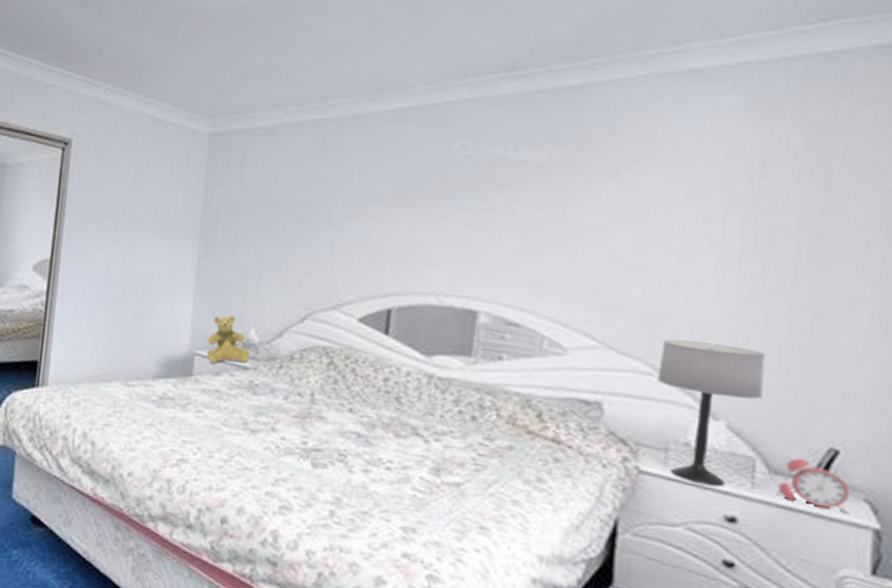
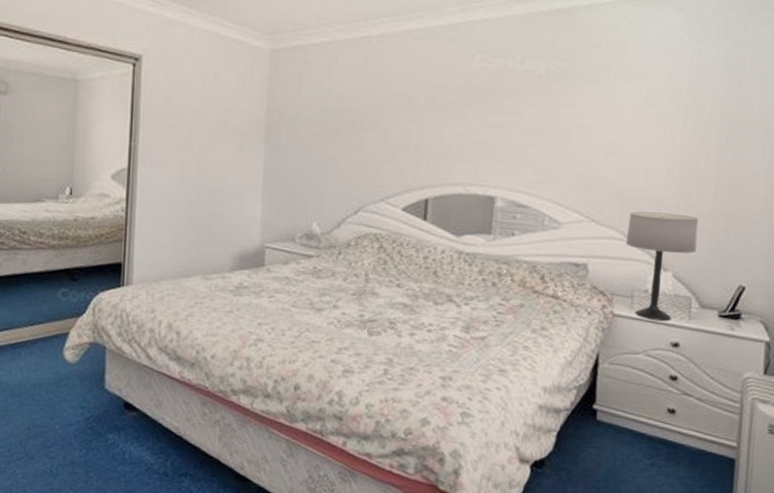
teddy bear: present [207,316,250,364] -> none [276,212,313,254]
alarm clock: present [768,457,861,515] -> none [700,295,758,333]

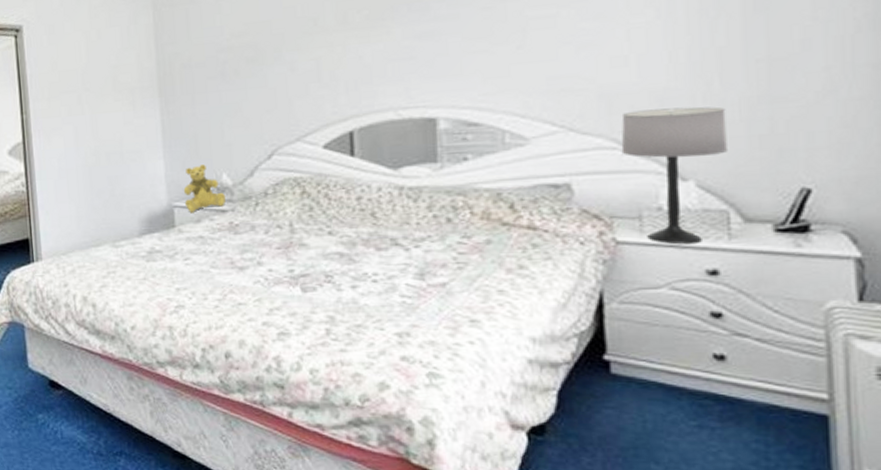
teddy bear: none [276,212,313,254] -> present [183,164,225,212]

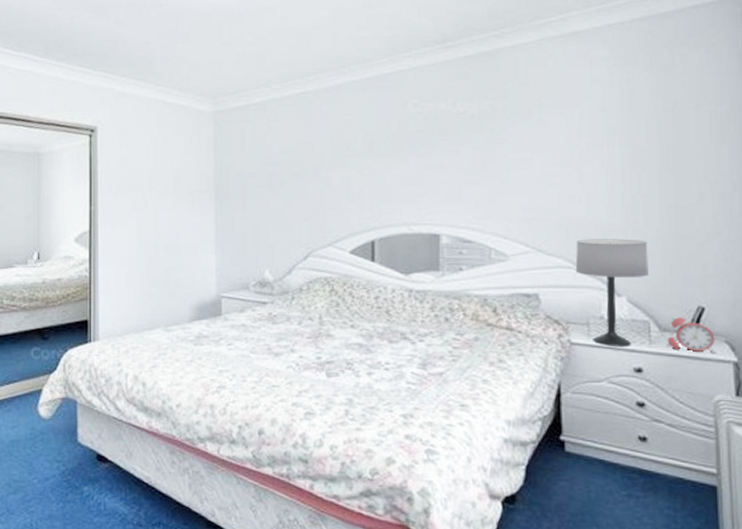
teddy bear: present [183,164,225,212] -> none [231,261,266,303]
alarm clock: none [744,203,837,249] -> present [660,317,722,354]

